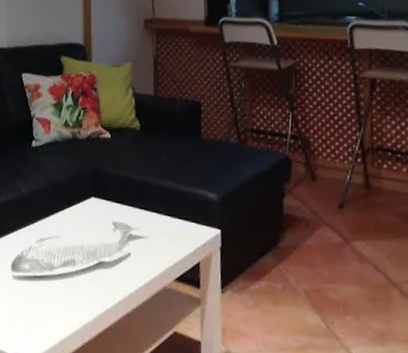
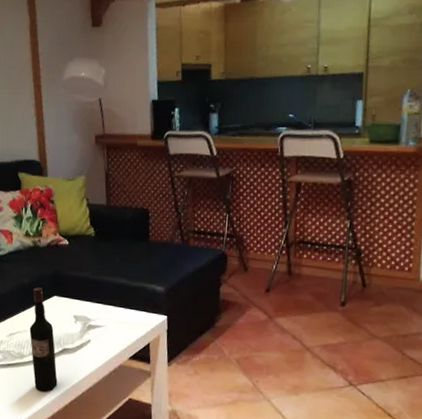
wine bottle: none [61,185,91,314] -> present [29,287,58,391]

